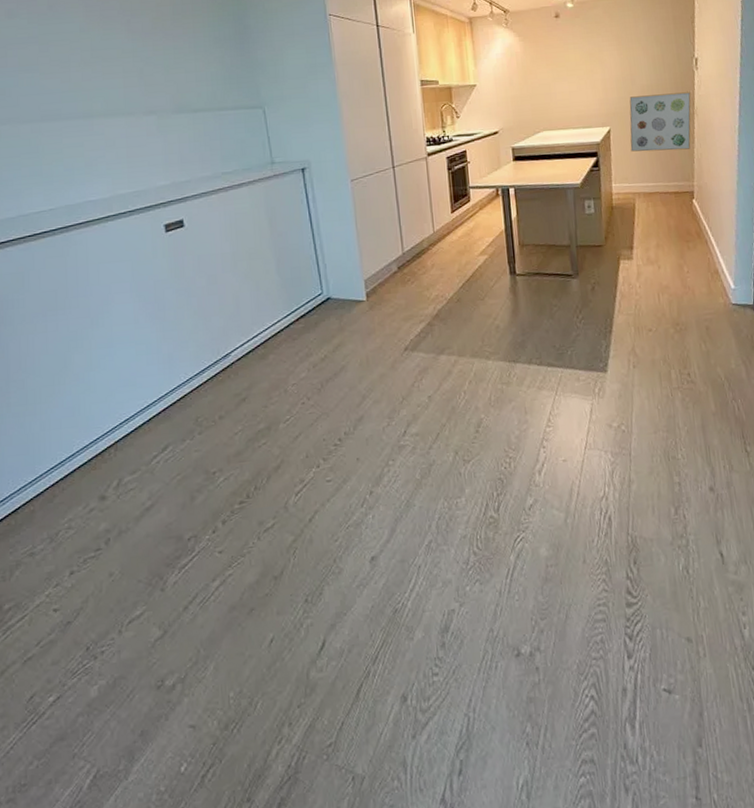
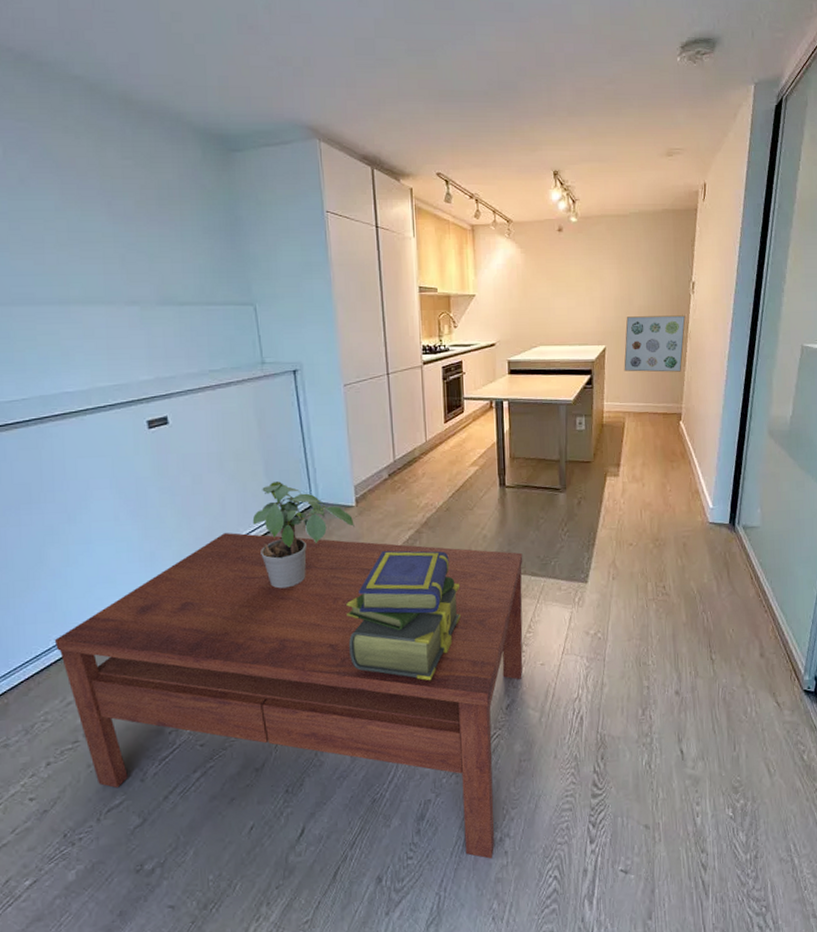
coffee table: none [78,332,545,676] -> present [54,533,523,859]
potted plant: none [266,279,366,387] -> present [252,481,354,589]
stack of books: none [360,343,477,480] -> present [346,550,461,680]

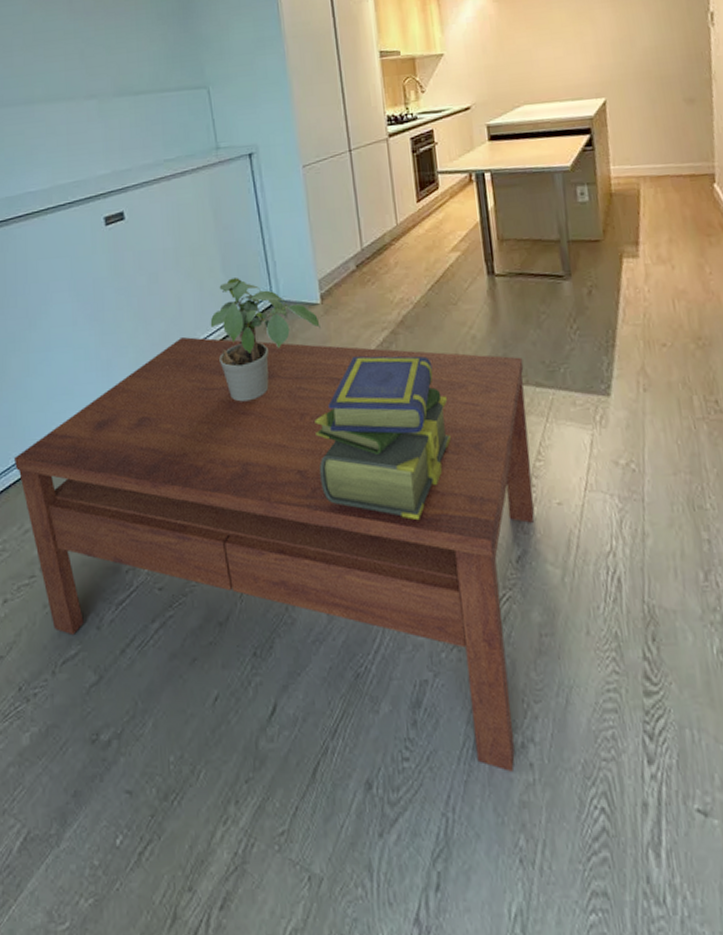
wall art: present [624,315,686,373] -> none [628,53,709,127]

